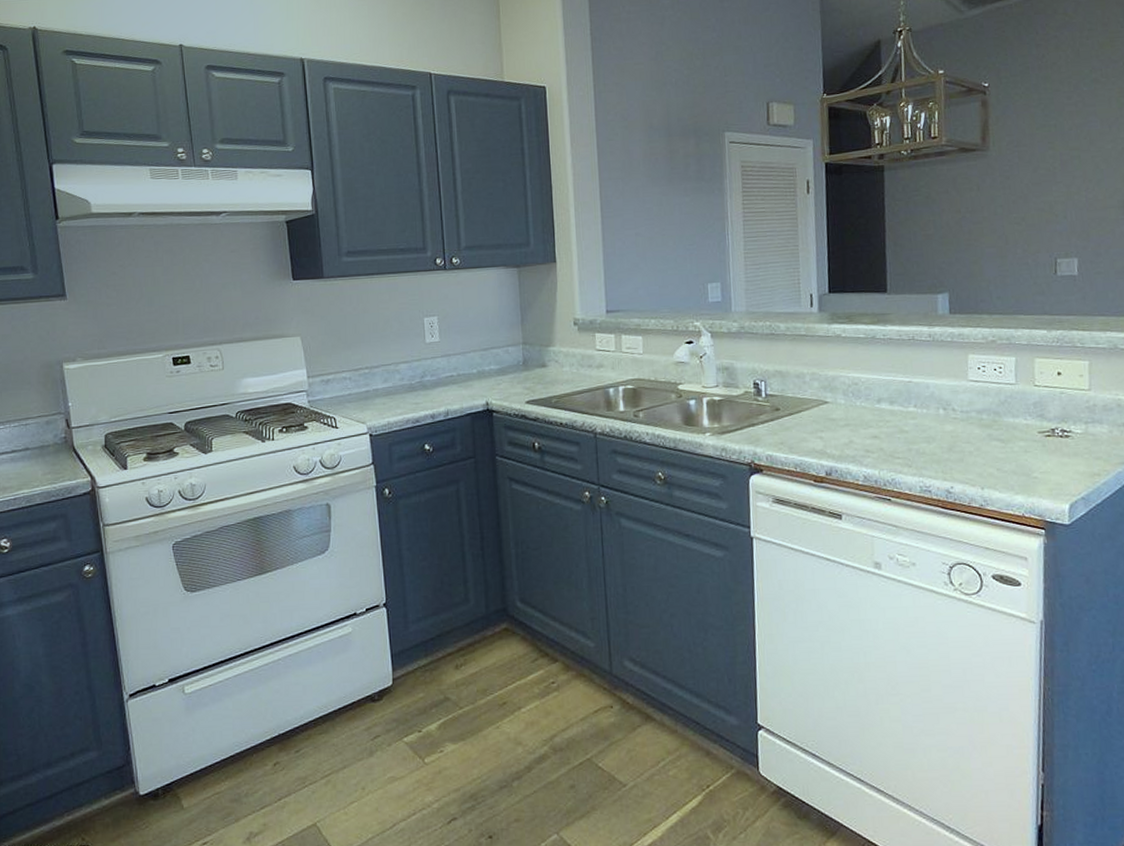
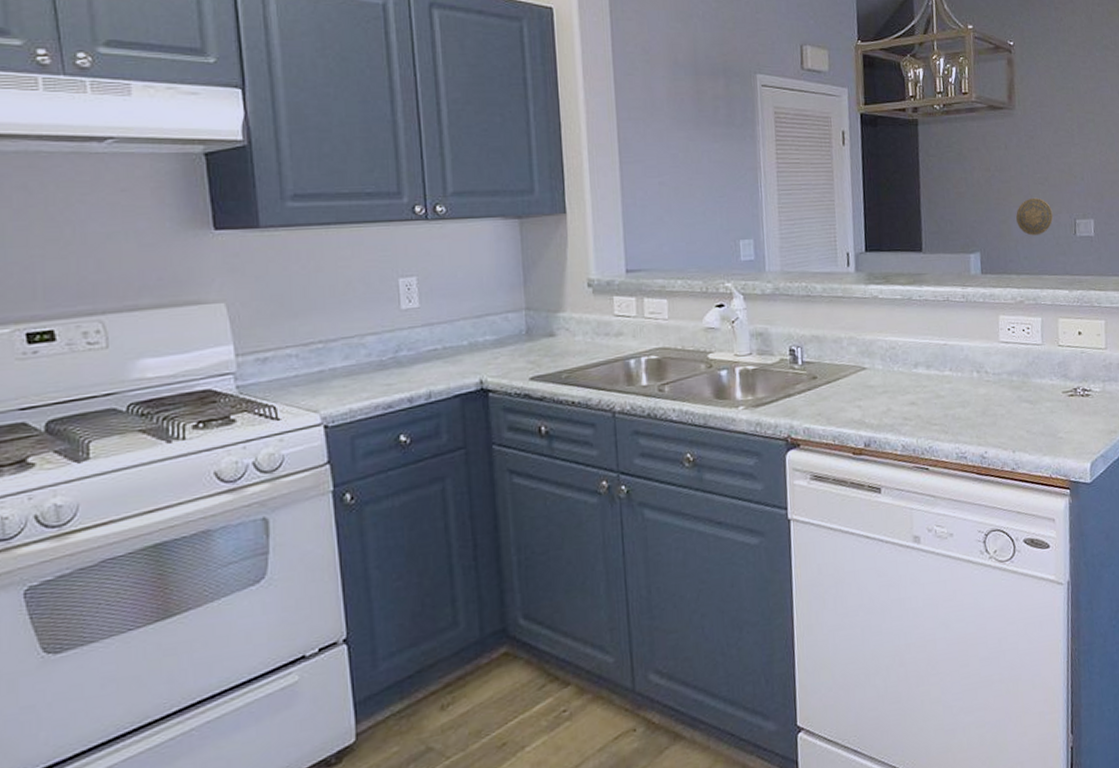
decorative plate: none [988,237,1031,276] -> present [1016,197,1054,236]

